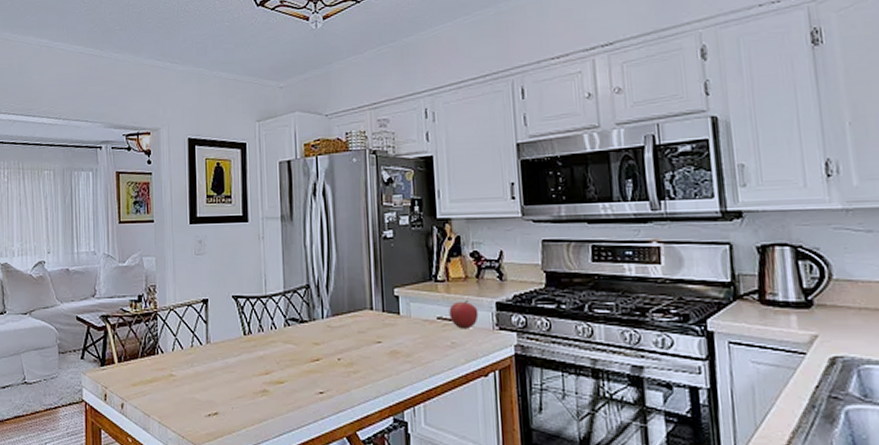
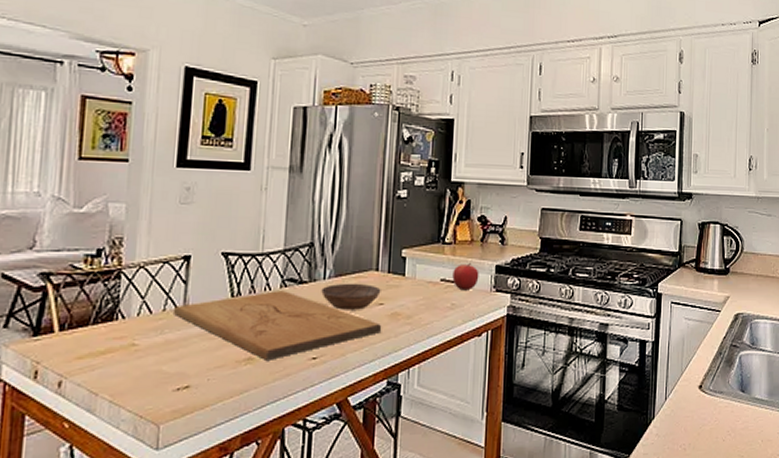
cutting board: none [198,329,383,393] -> present [172,291,382,360]
bowl: none [321,322,378,348] -> present [321,283,381,310]

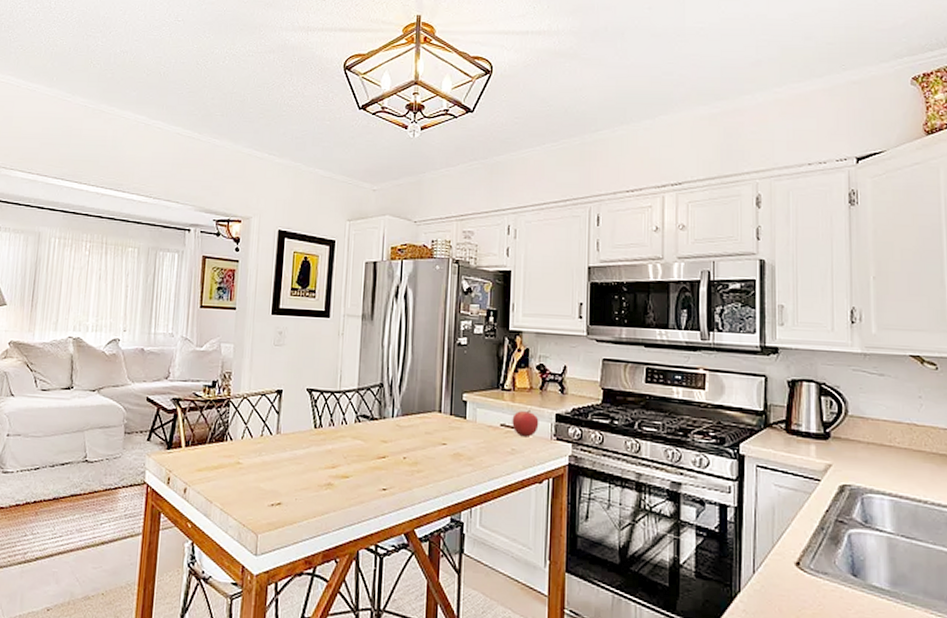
cutting board: present [172,291,382,360] -> none [268,425,445,487]
bowl: present [321,283,381,310] -> none [390,422,444,448]

